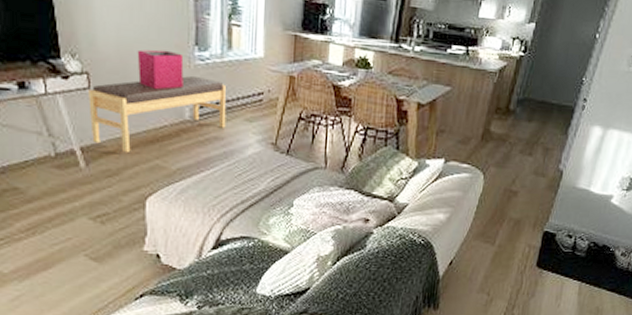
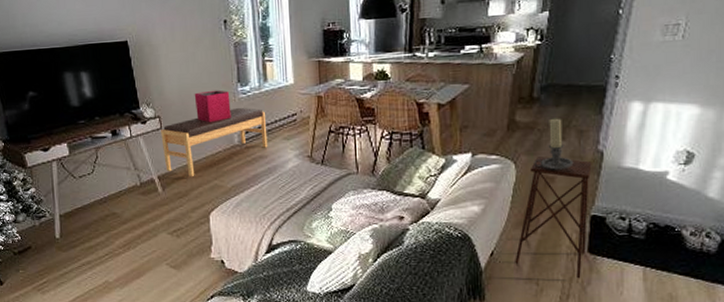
side table: none [471,168,552,291] -> present [515,155,592,279]
candle holder: none [501,133,537,185] -> present [534,118,574,170]

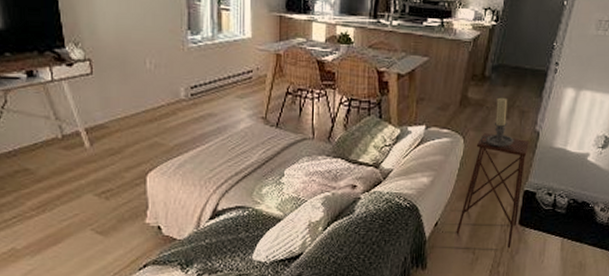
bench: present [161,107,268,177] -> none [91,57,219,133]
storage bin: present [194,90,231,122] -> none [134,35,178,71]

